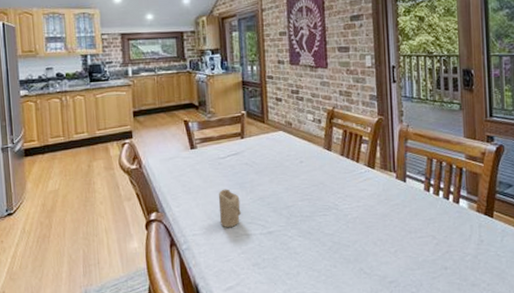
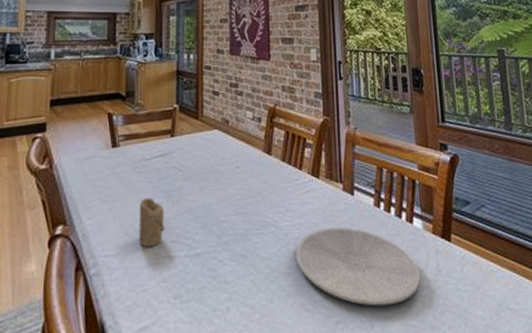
plate: none [354,208,464,270] -> present [295,227,420,307]

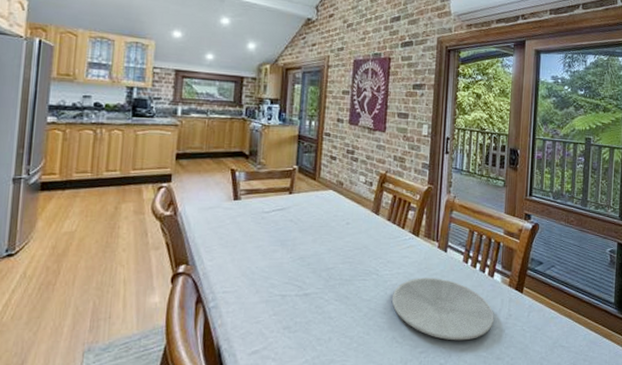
candle: present [139,197,164,247] -> none [255,245,279,286]

